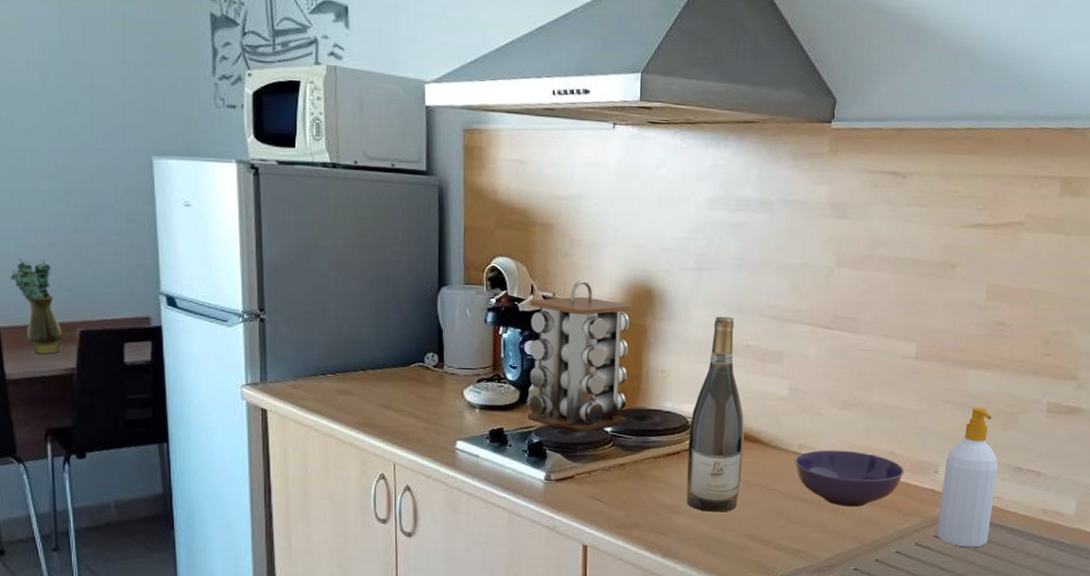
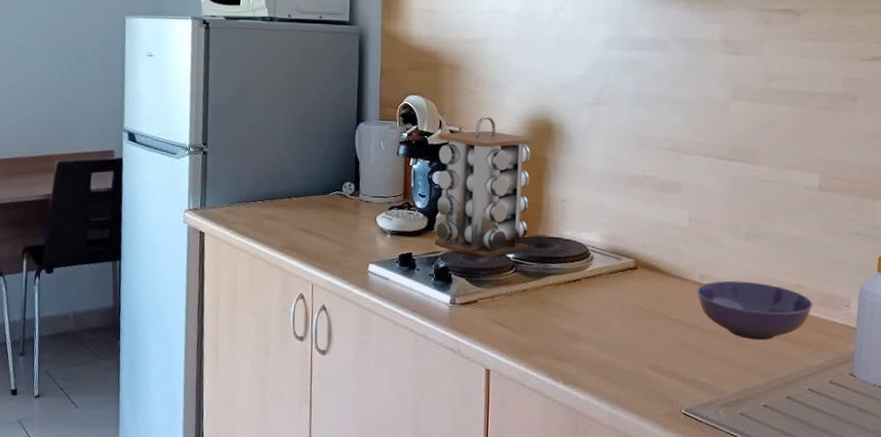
vase: present [11,258,63,354] -> none [8,102,44,182]
wine bottle: present [686,316,745,512] -> none [587,148,645,341]

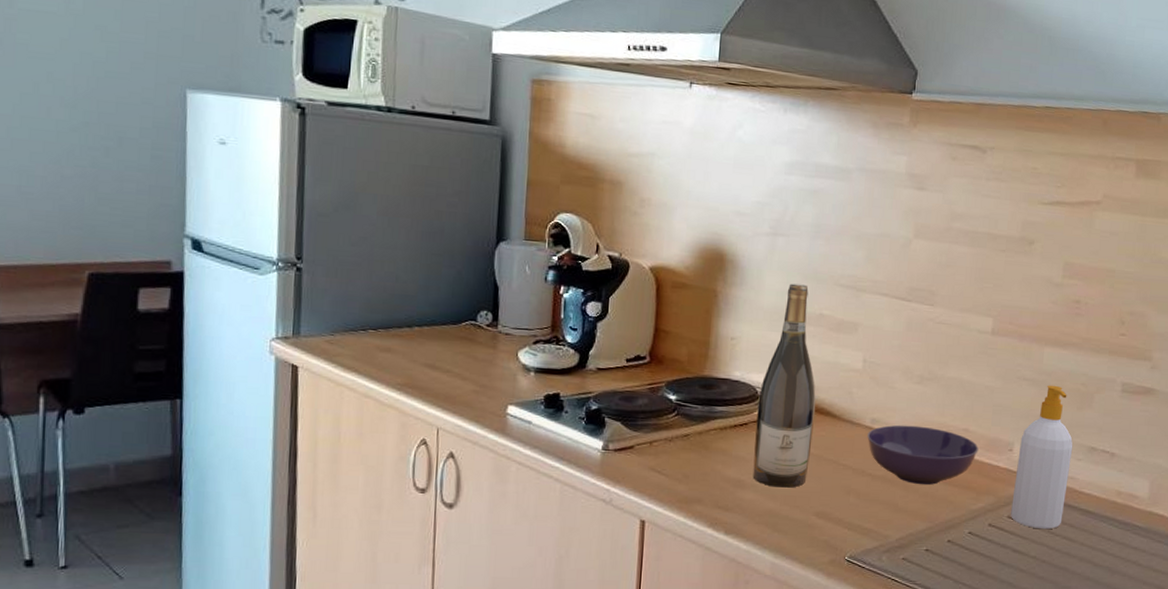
spice rack: present [434,115,533,259] -> none [586,240,703,401]
wine bottle: none [587,148,645,341] -> present [752,283,816,488]

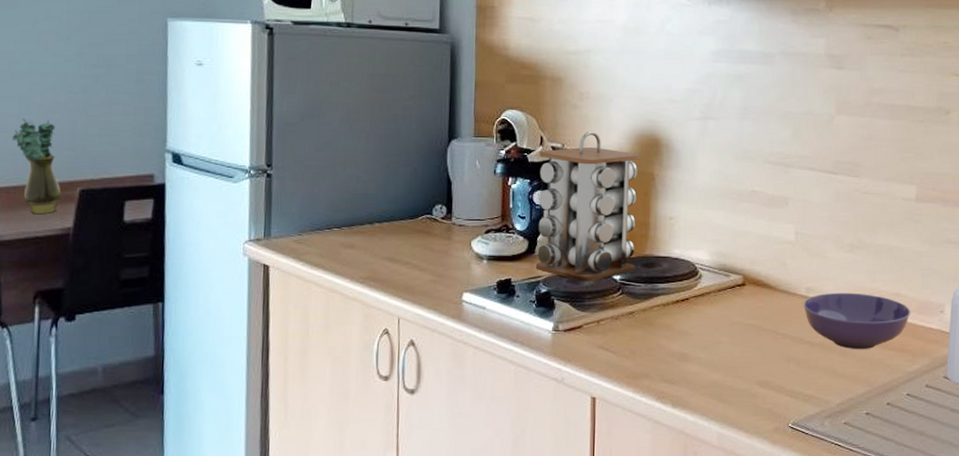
vase: none [11,191,68,297] -> present [12,118,62,214]
spice rack: none [586,240,703,401] -> present [535,131,640,282]
wine bottle: present [752,283,816,488] -> none [696,163,753,359]

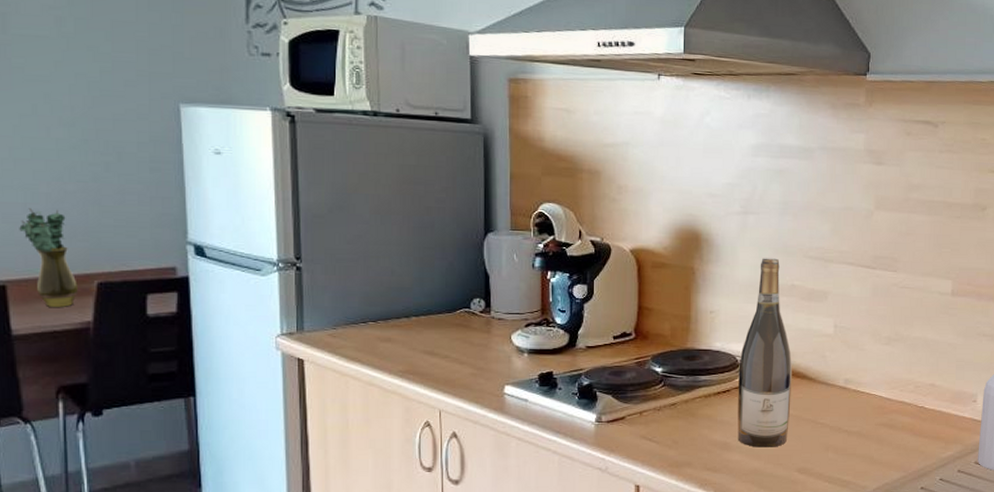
spice rack: present [535,131,640,282] -> none [577,225,680,374]
wine bottle: none [696,163,753,359] -> present [737,258,793,447]
bowl: present [803,292,911,349] -> none [842,383,945,437]

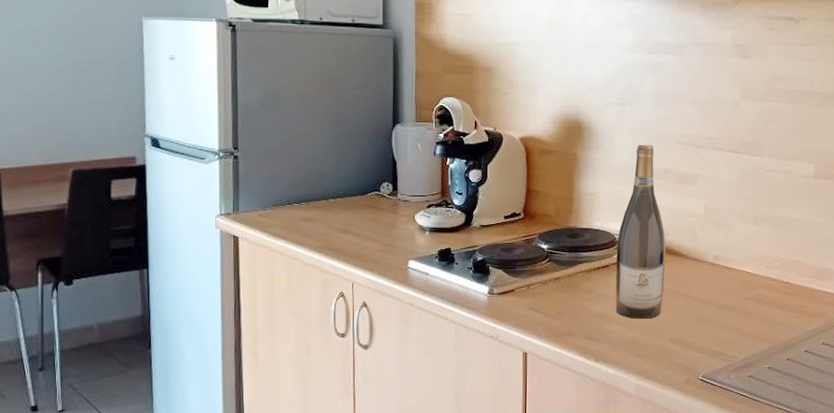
vase: present [19,208,78,307] -> none [12,108,56,191]

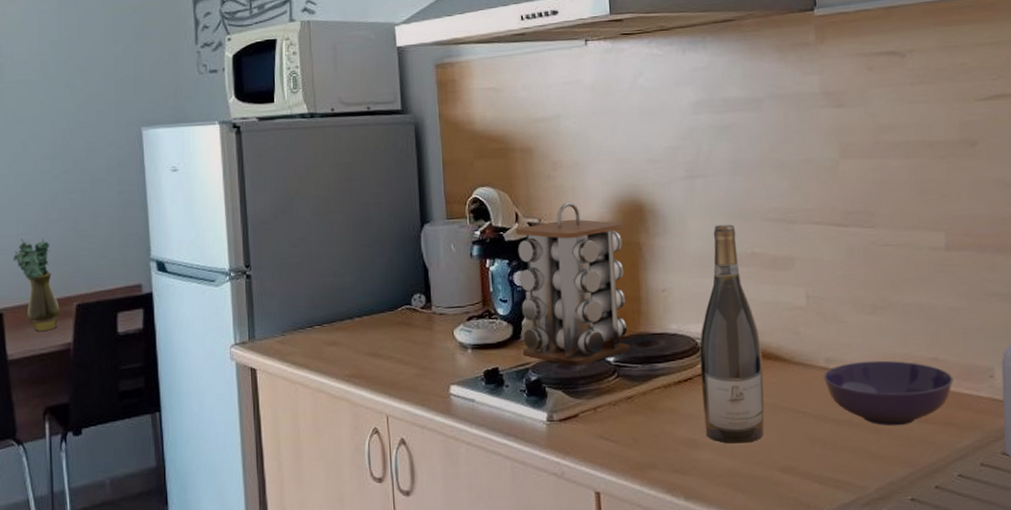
vase: none [12,108,56,191] -> present [13,237,60,331]
spice rack: none [472,116,564,251] -> present [515,202,631,366]
bowl: none [712,260,809,311] -> present [823,360,954,426]

